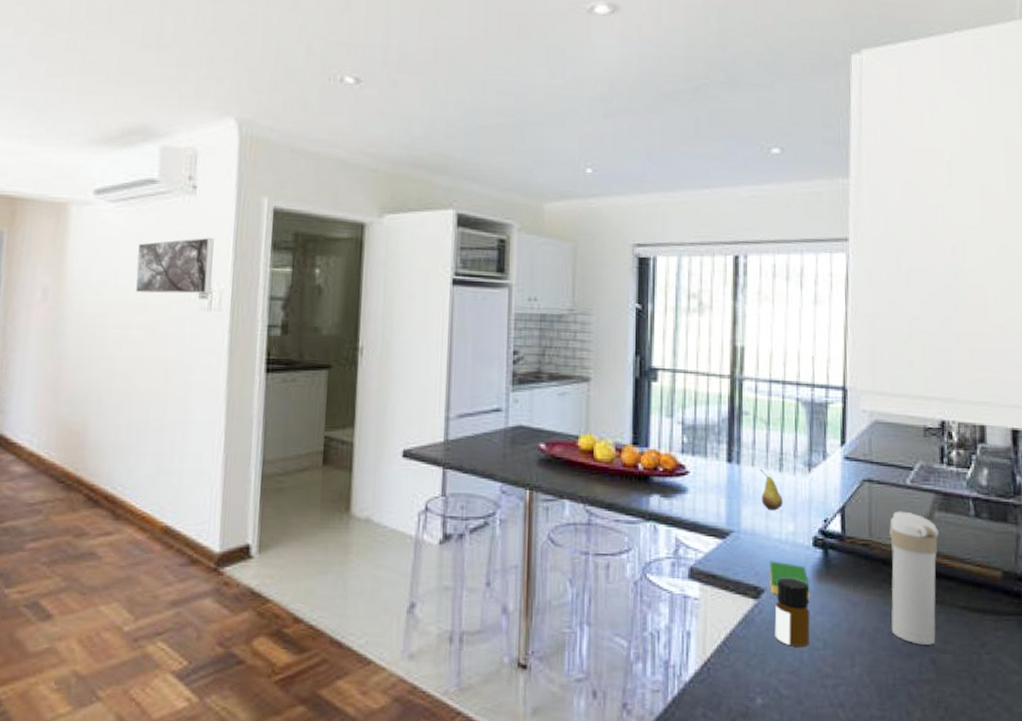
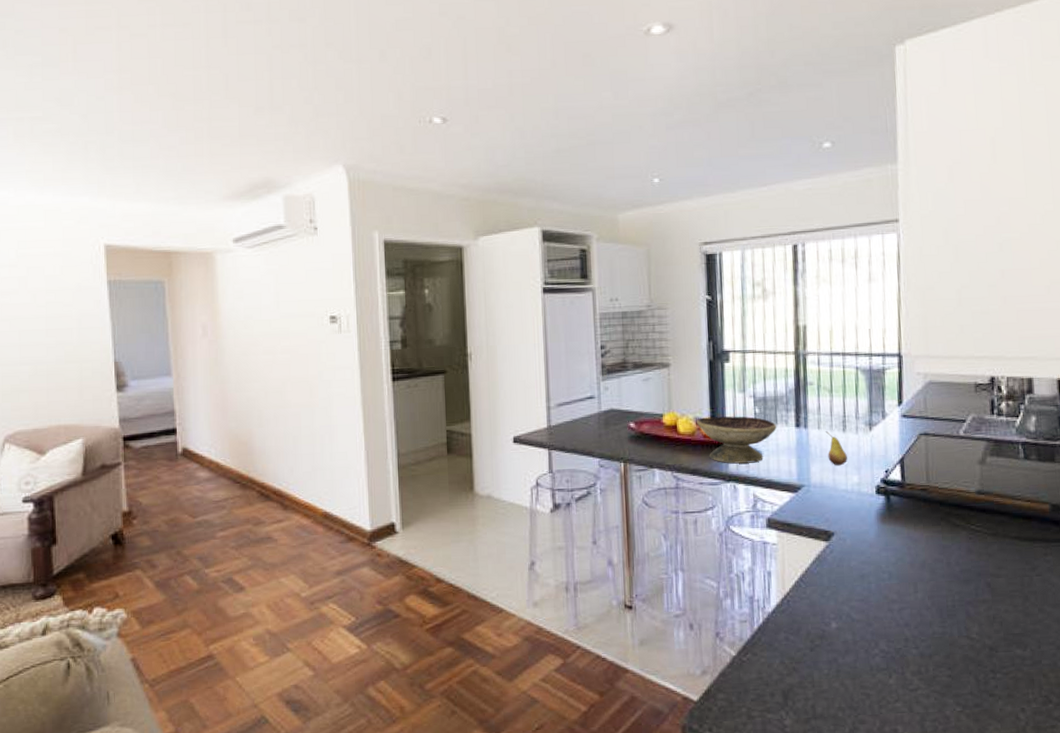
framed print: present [136,237,214,294] -> none [275,270,340,323]
decorative bowl: none [615,443,706,501] -> present [696,416,777,464]
dish sponge: present [769,561,810,600] -> none [838,508,875,539]
bottle: present [774,577,810,646] -> none [844,521,877,579]
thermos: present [889,511,939,645] -> none [945,458,991,571]

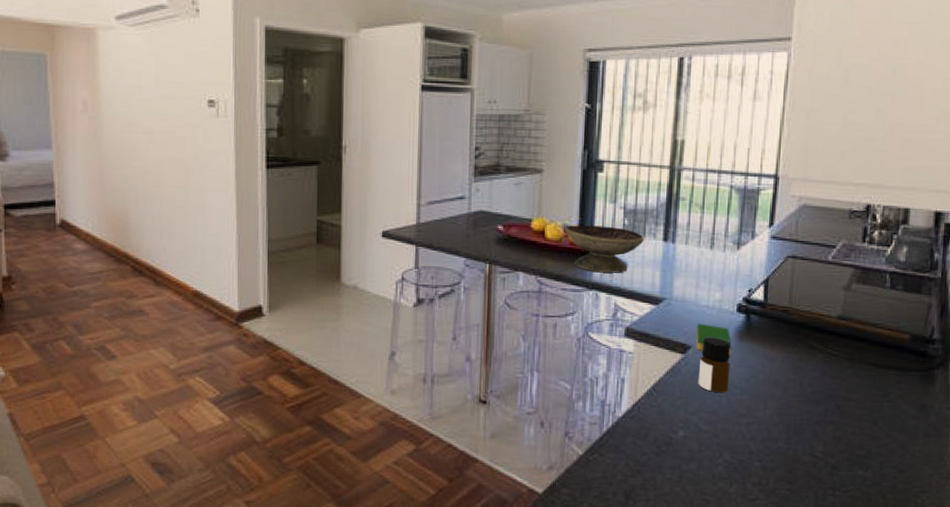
fruit: present [825,431,847,466] -> none [692,247,712,282]
dish sponge: none [838,508,875,539] -> present [695,323,731,355]
bottle: none [844,521,877,579] -> present [698,337,730,392]

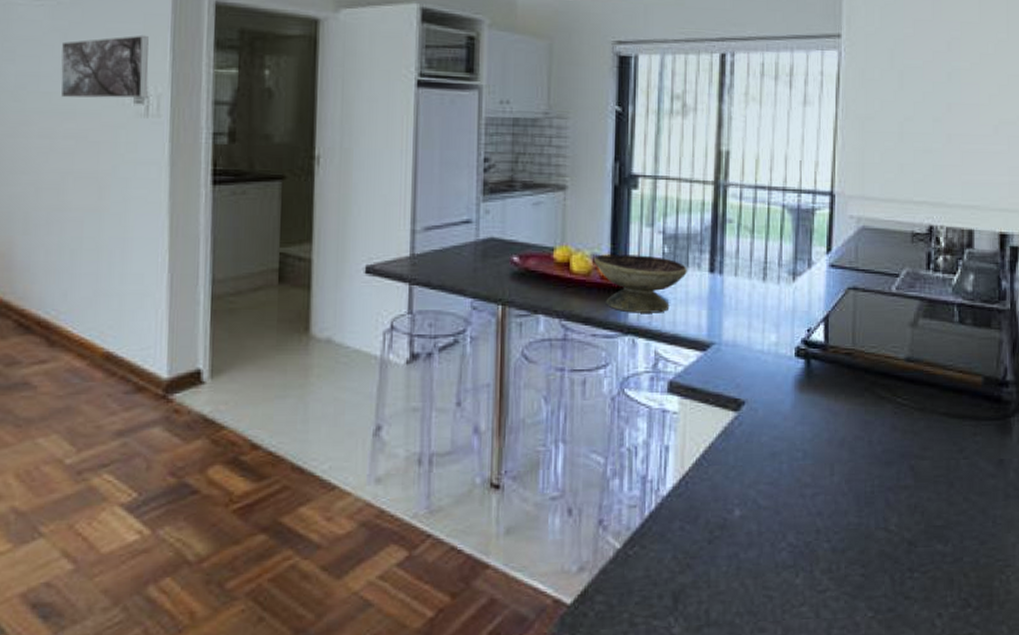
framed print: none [156,54,218,104] -> present [61,34,149,99]
dish sponge: present [695,323,731,355] -> none [750,372,791,410]
bottle: present [698,337,730,392] -> none [754,388,790,458]

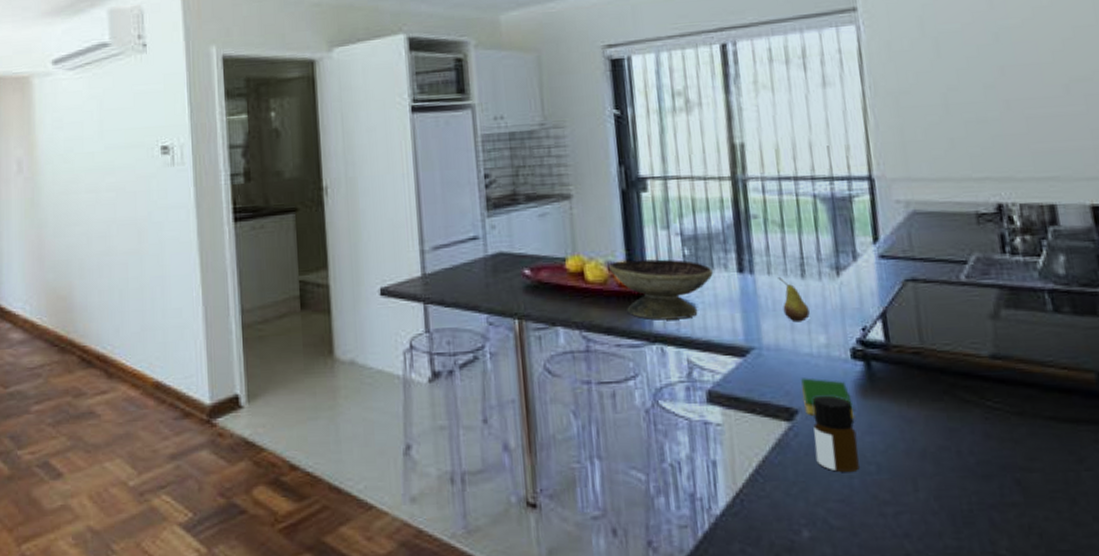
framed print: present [61,34,149,99] -> none [99,93,172,156]
fruit: none [743,279,766,321] -> present [778,277,810,323]
dish sponge: none [750,372,791,410] -> present [801,377,854,419]
bottle: none [754,388,790,458] -> present [813,395,860,472]

